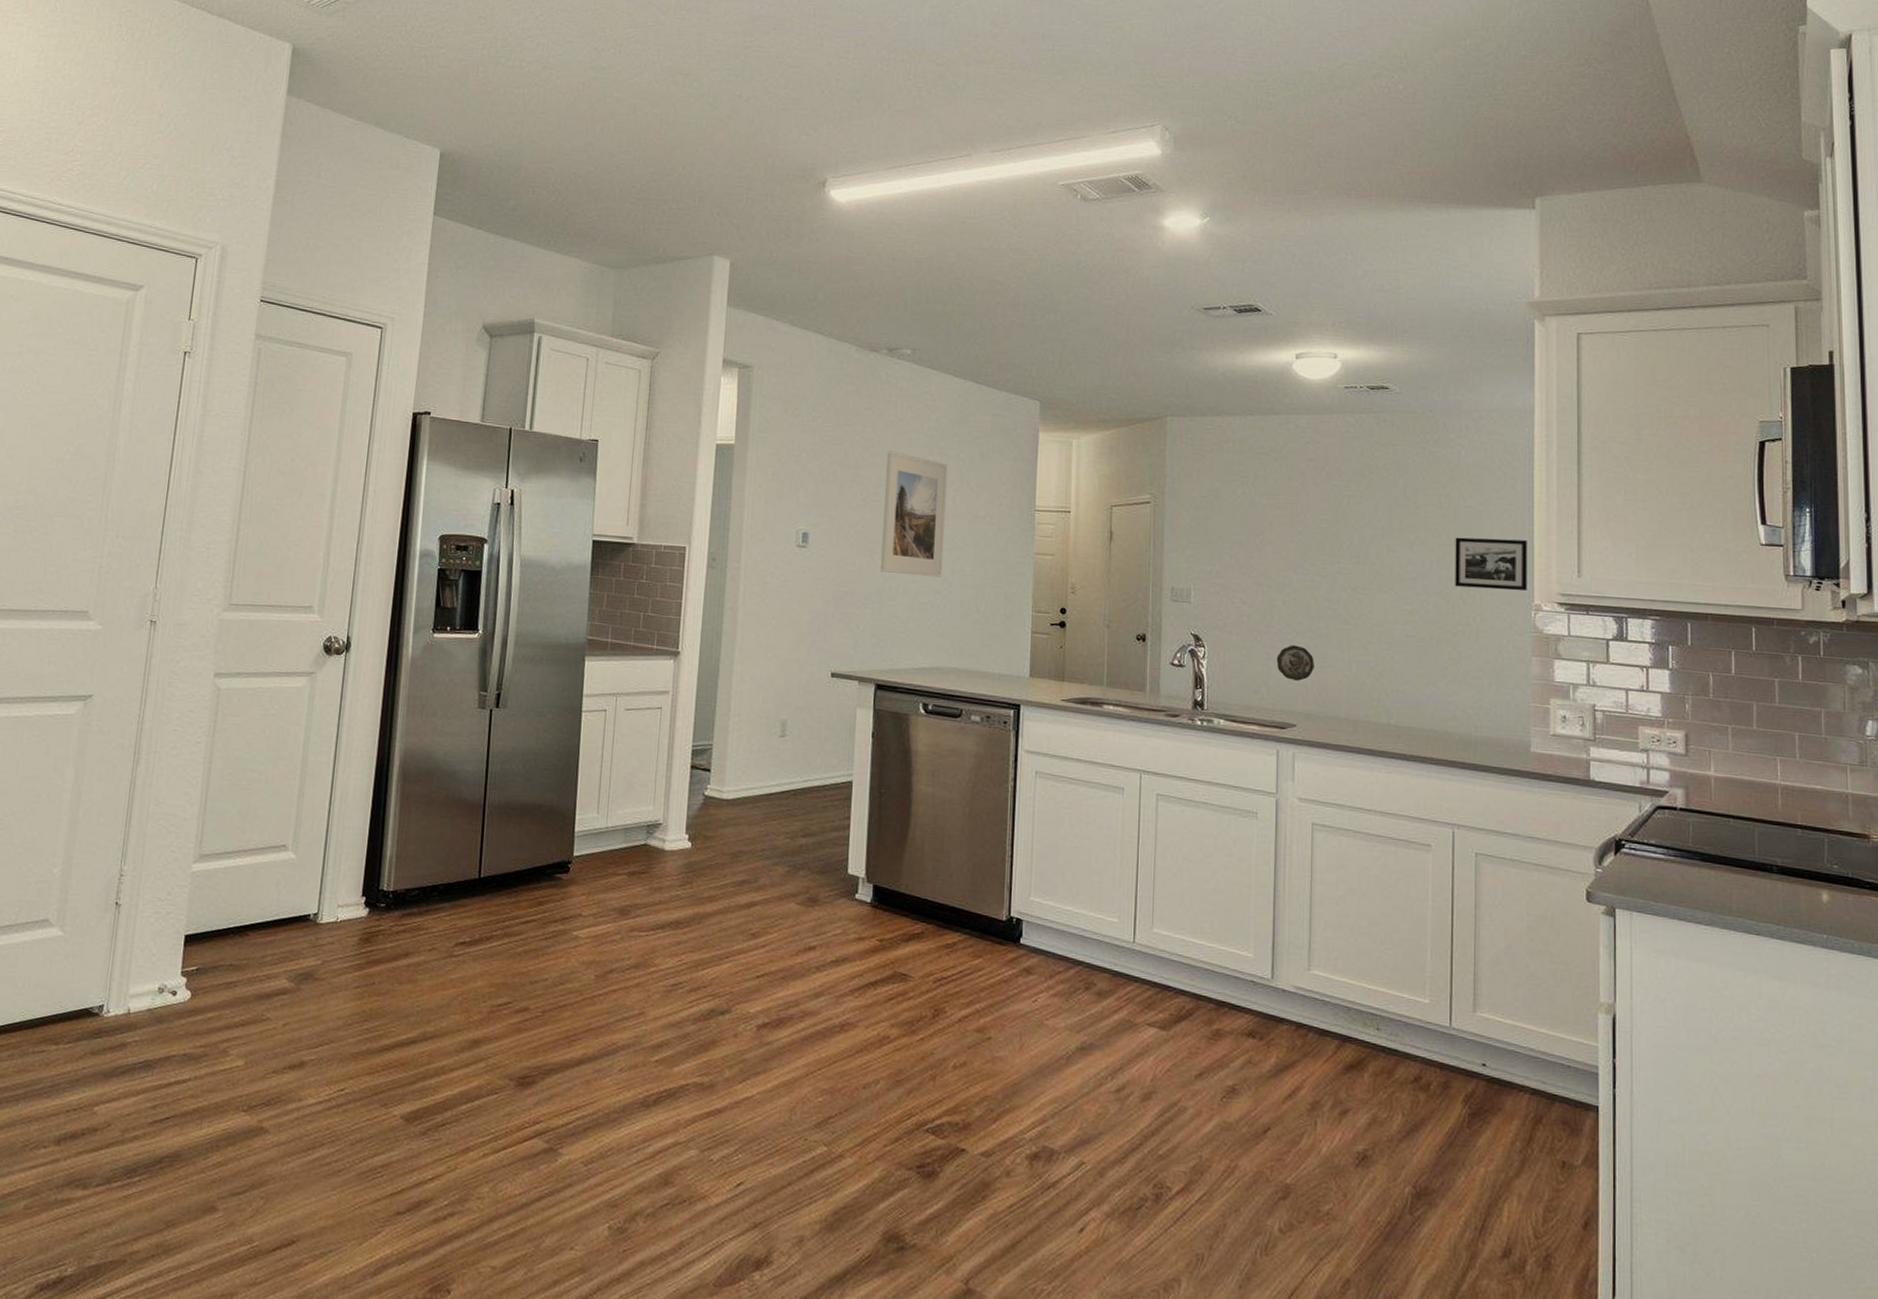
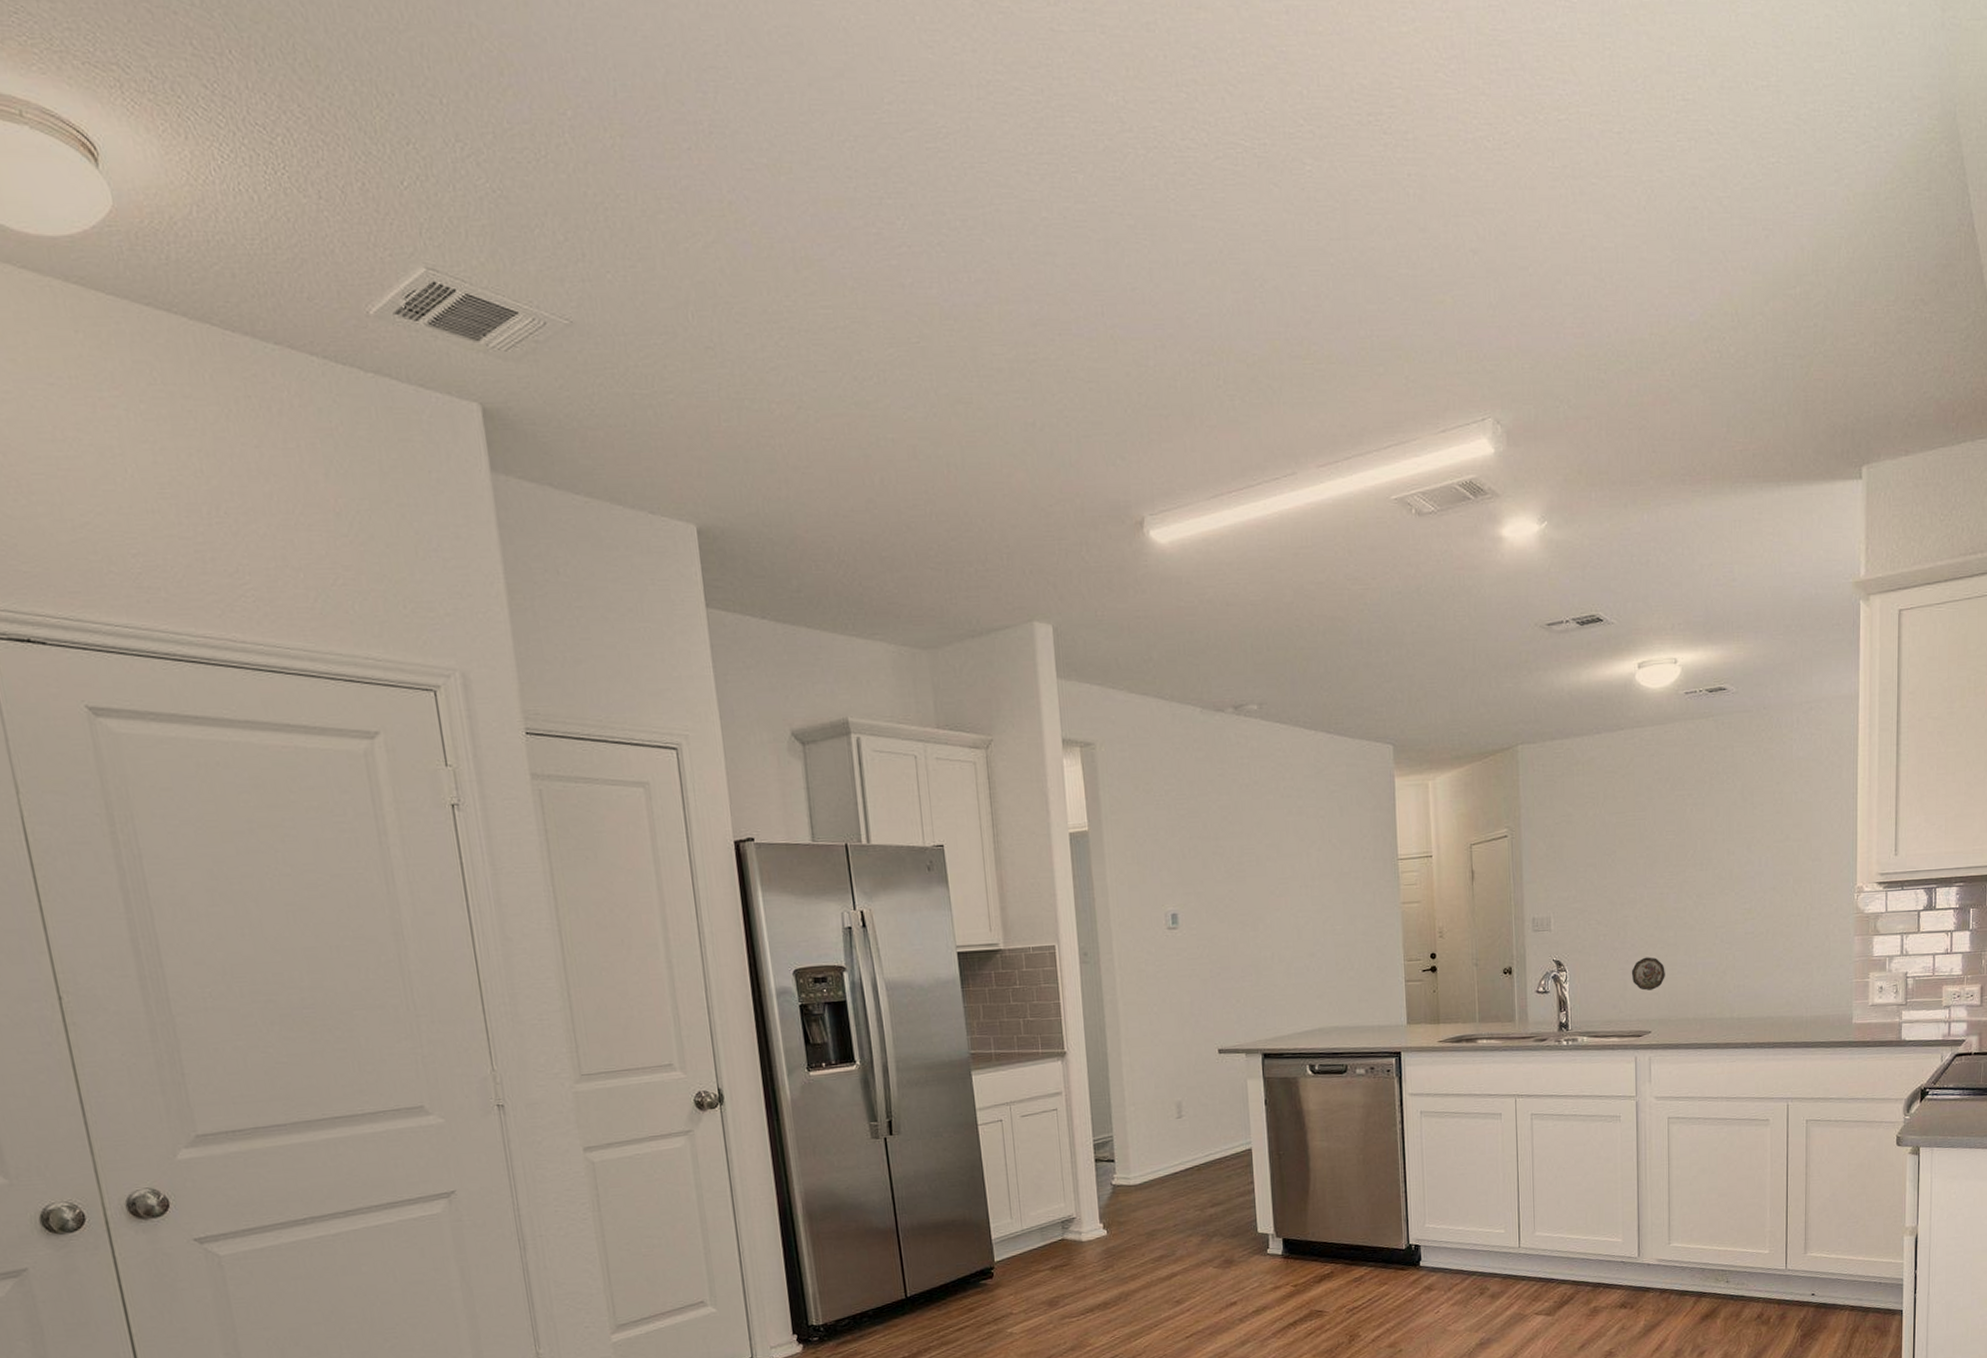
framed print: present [881,451,948,578] -> none [1246,816,1314,943]
picture frame: present [1455,537,1527,591] -> none [1788,826,1851,880]

